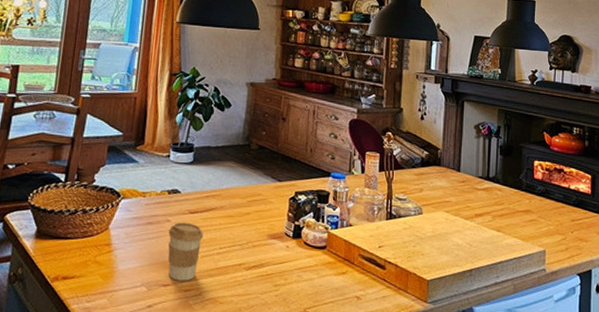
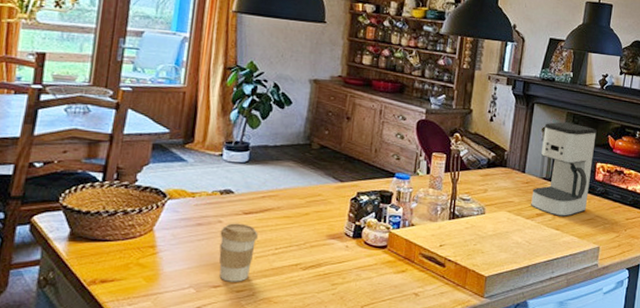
coffee maker: none [469,119,531,218] -> present [531,122,597,218]

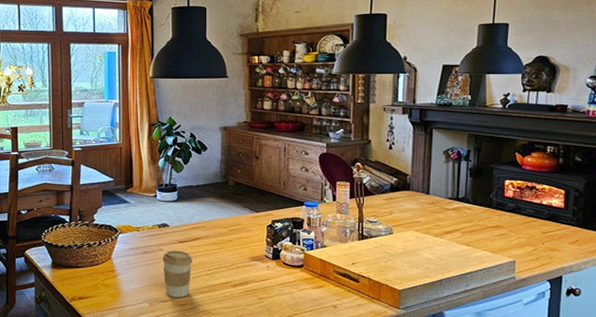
coffee maker: present [531,122,597,218] -> none [438,144,502,234]

